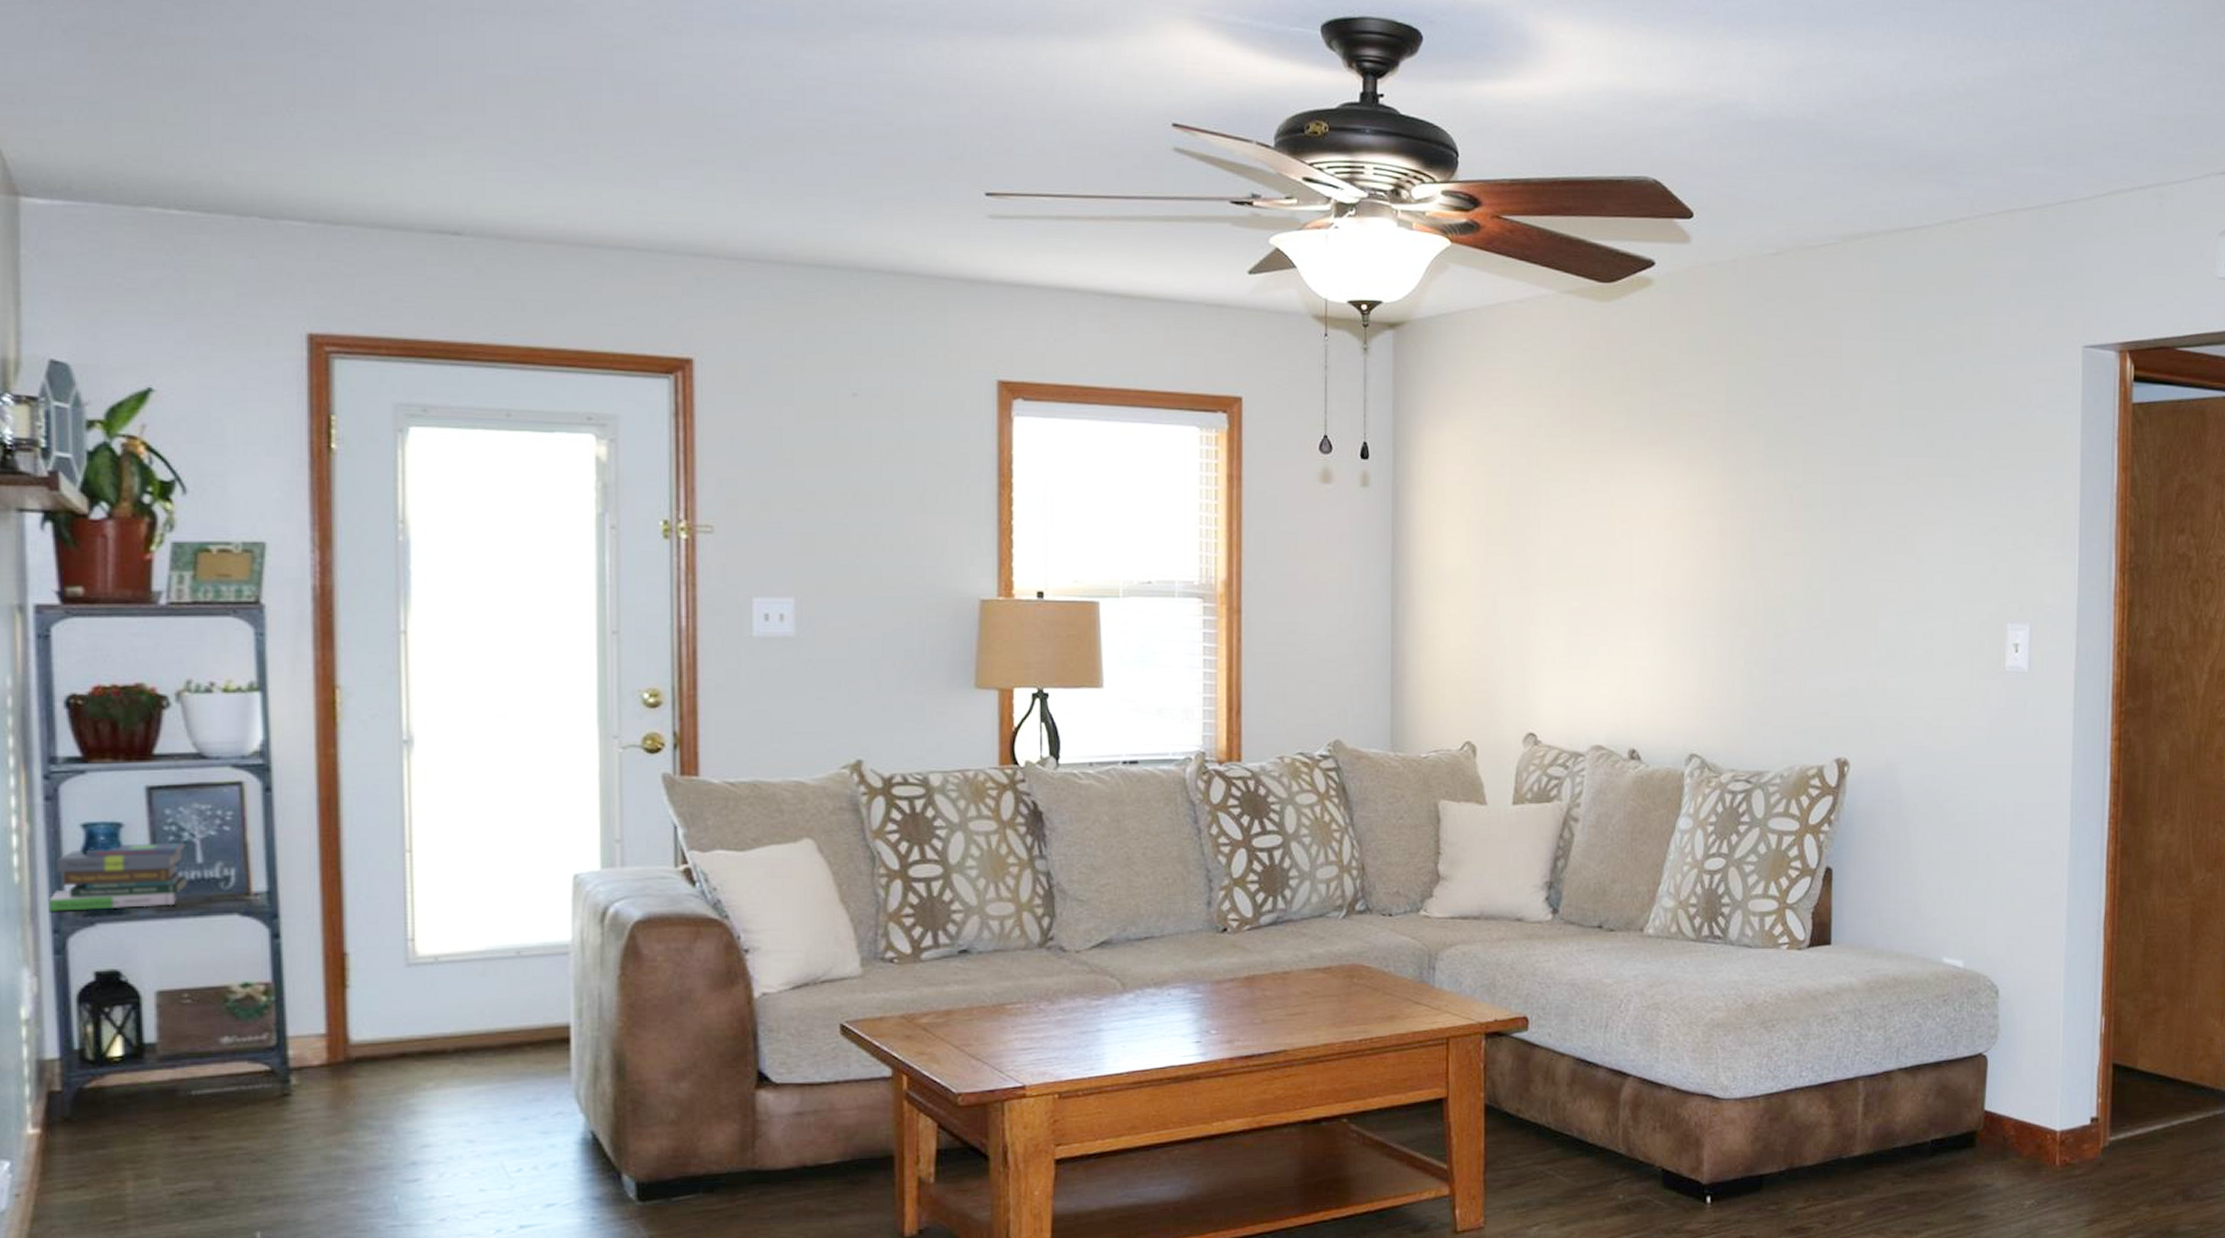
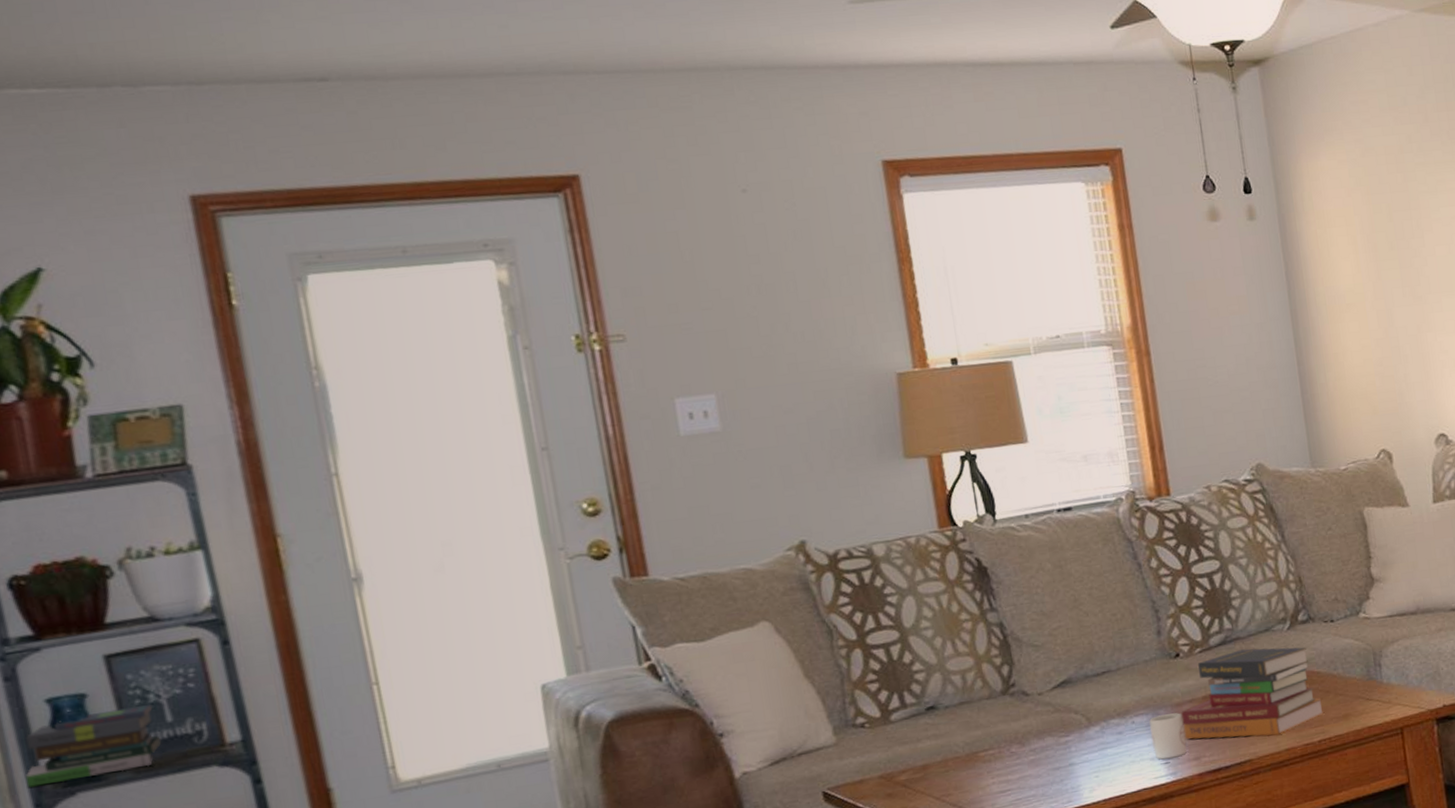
mug: none [1185,990,1222,1039] -> present [1149,713,1187,761]
books: none [1220,932,1369,1028] -> present [1181,647,1325,740]

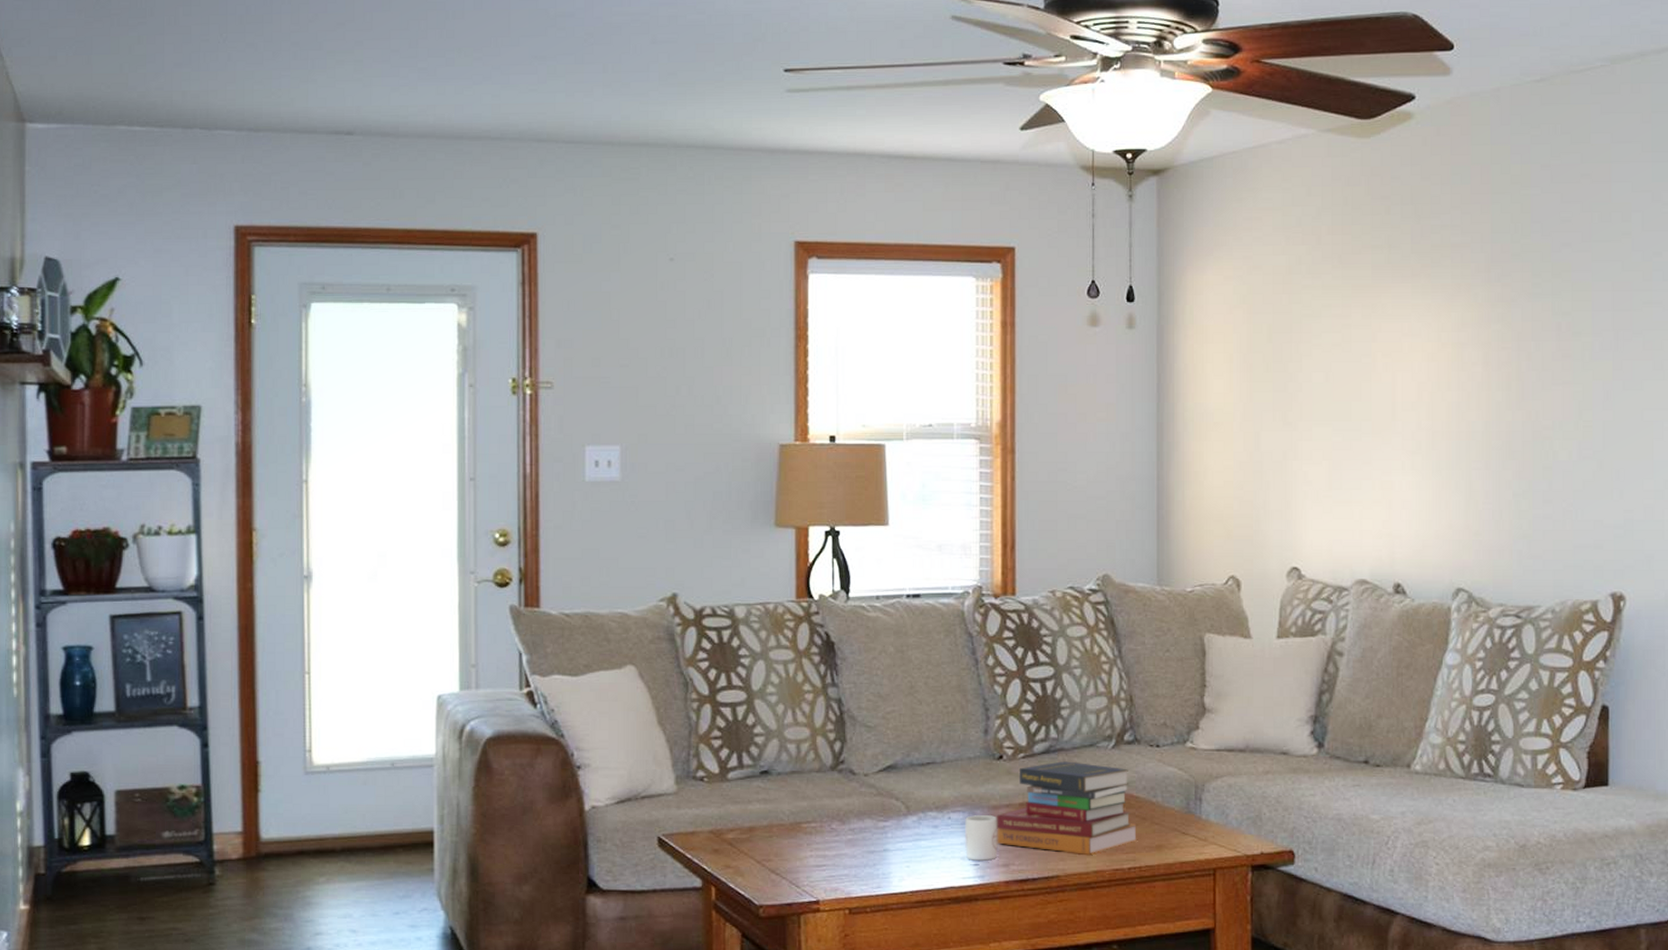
books: present [25,705,162,788] -> none [38,663,140,722]

